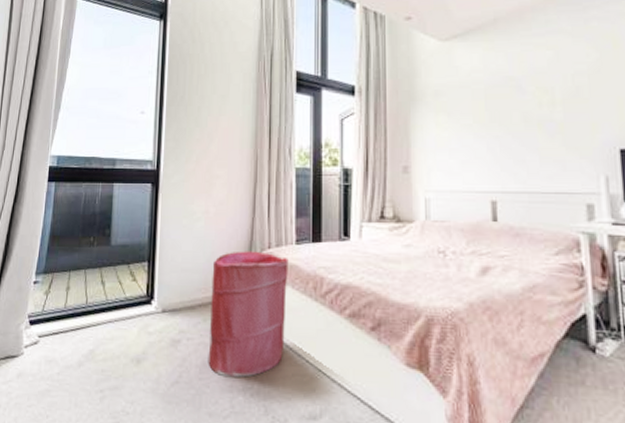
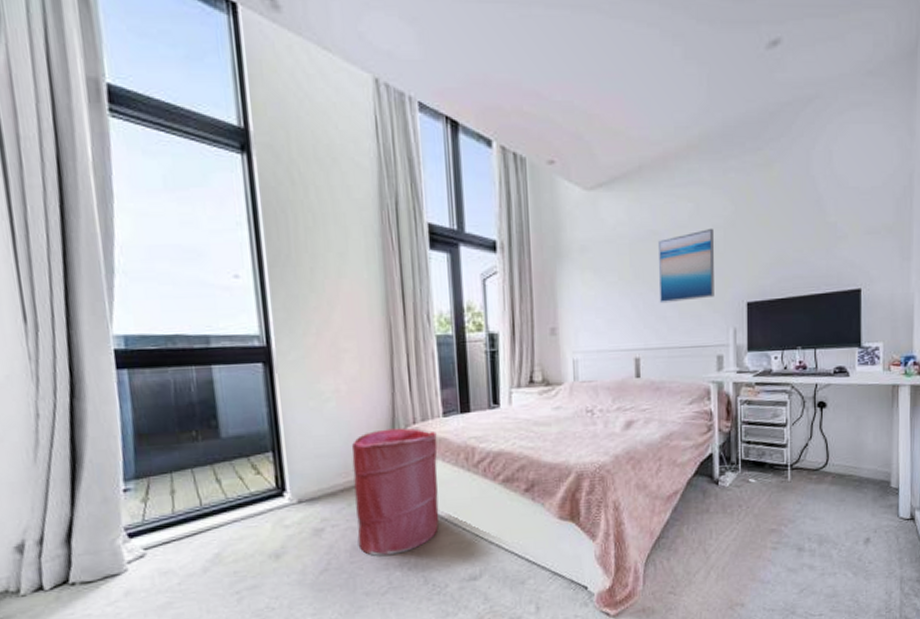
wall art: none [514,74,580,147] -> present [657,228,715,304]

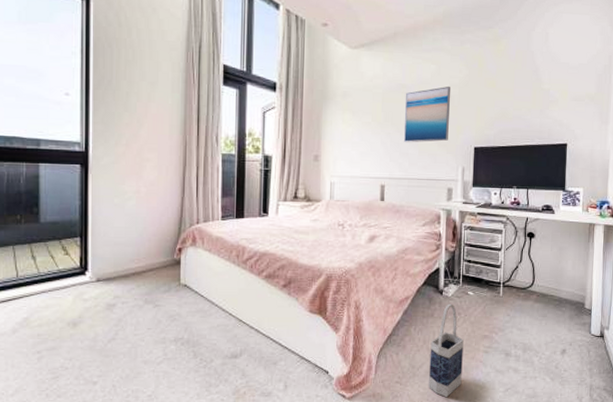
laundry hamper: present [351,428,439,556] -> none [142,226,215,331]
bag: none [707,495,747,606] -> present [429,304,464,398]

